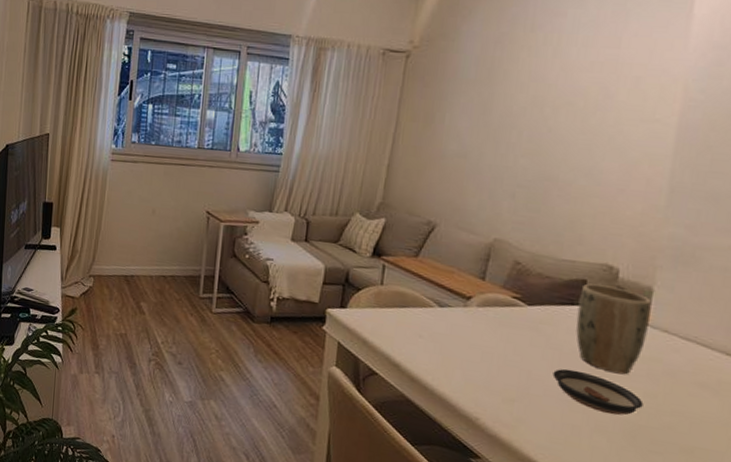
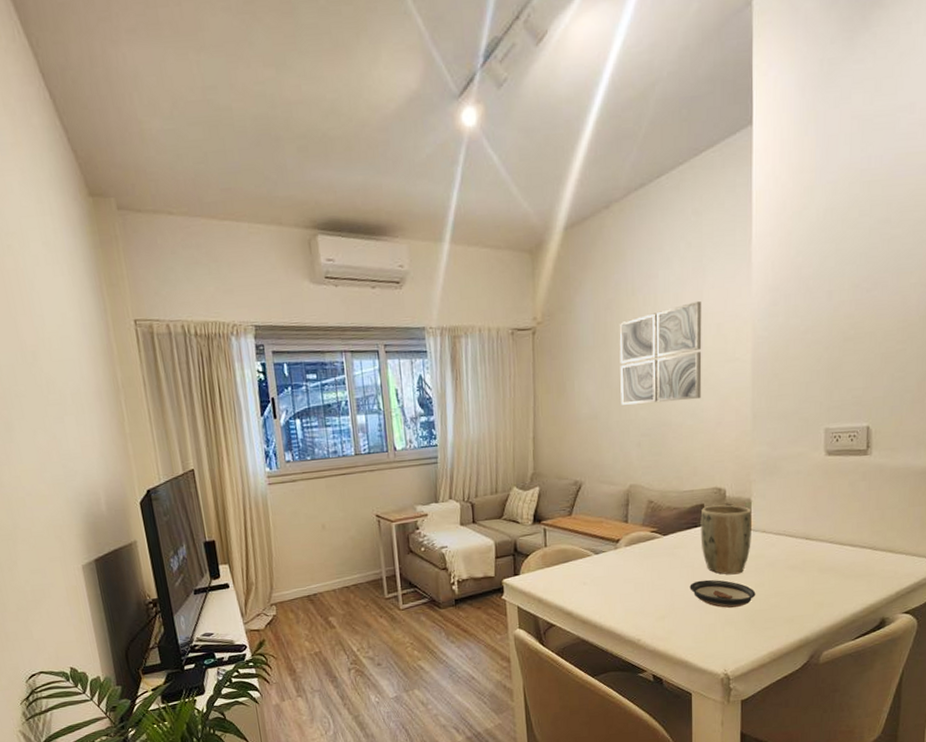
wall art: none [498,47,619,159] -> present [619,300,702,405]

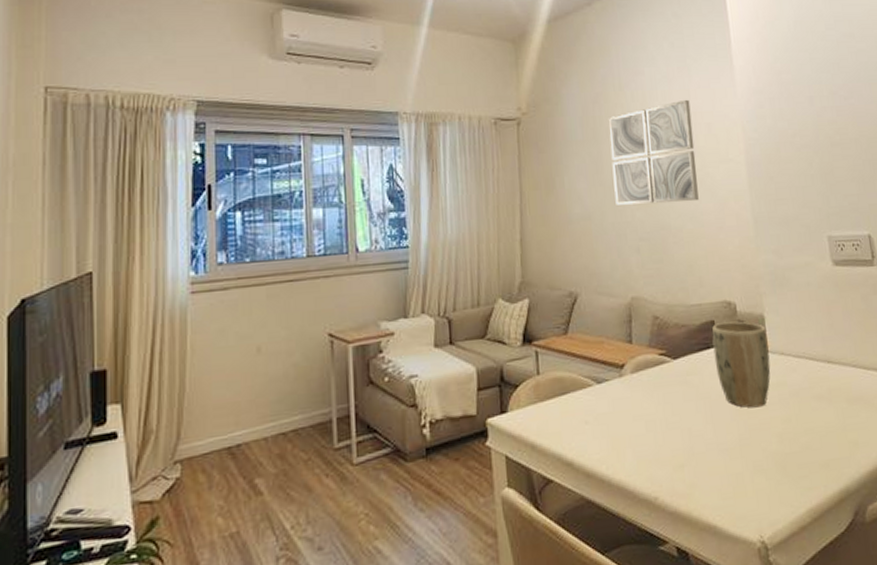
saucer: present [689,579,756,608] -> none [708,414,784,451]

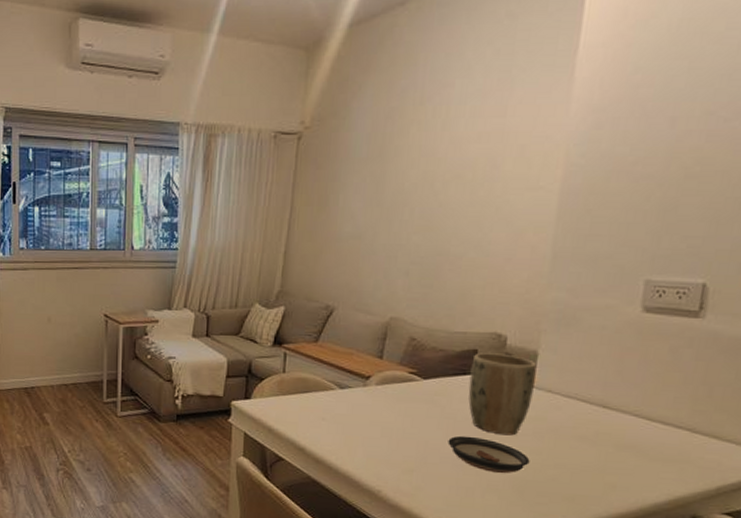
wall art: present [609,99,699,205] -> none [391,116,505,230]
saucer: none [708,414,784,451] -> present [448,435,530,473]

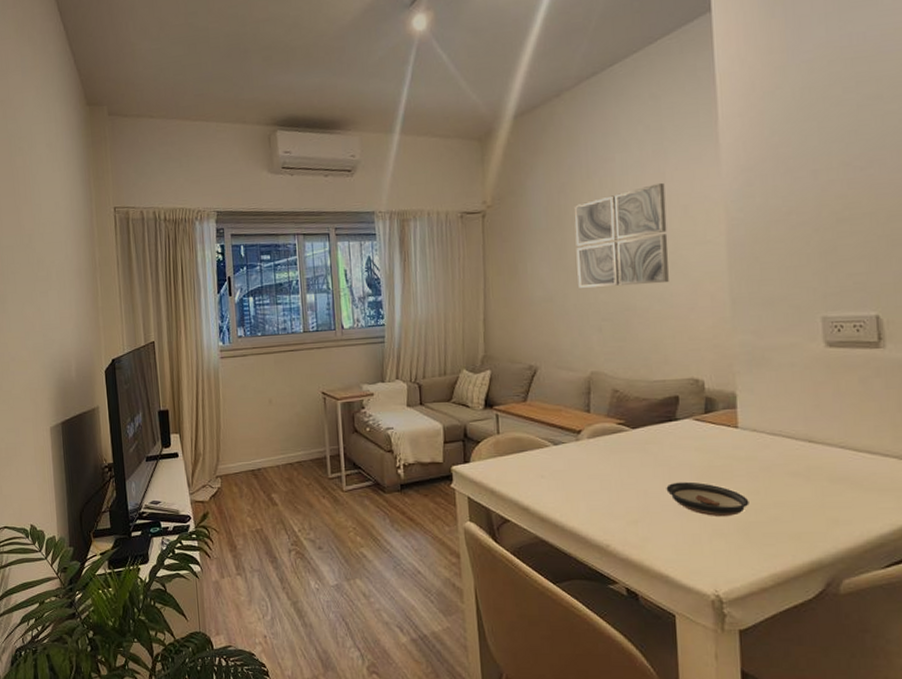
wall art: none [391,116,505,230] -> present [574,182,669,288]
plant pot: present [468,353,537,436] -> none [675,398,740,478]

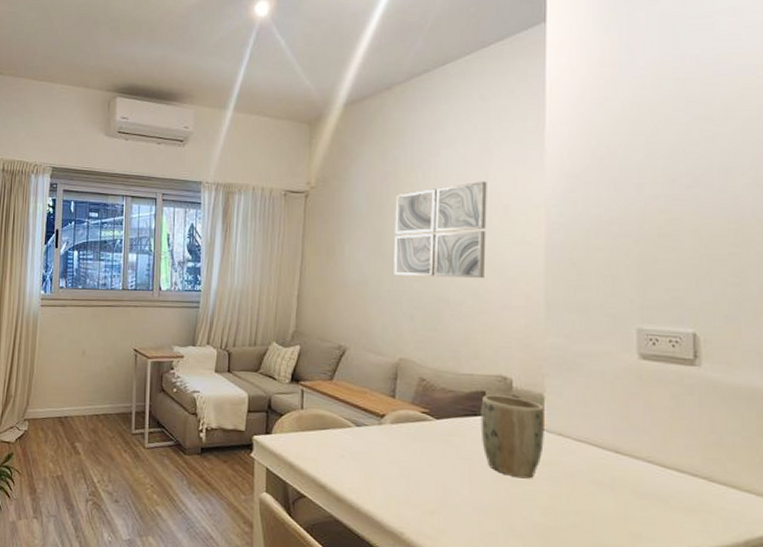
saucer: present [666,481,749,516] -> none [466,477,550,518]
plant pot: none [675,398,740,478] -> present [480,394,544,479]

